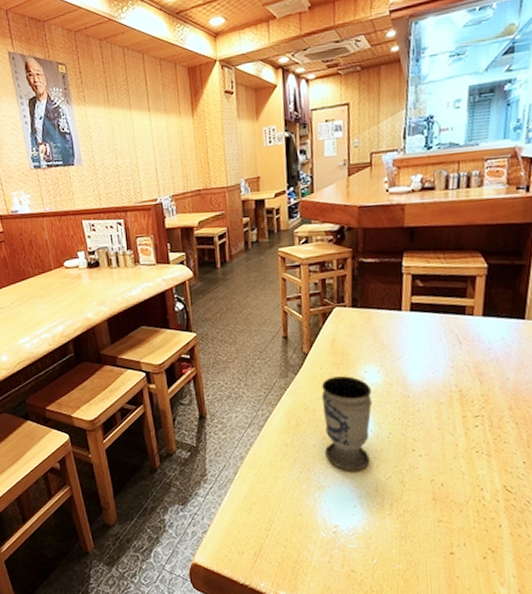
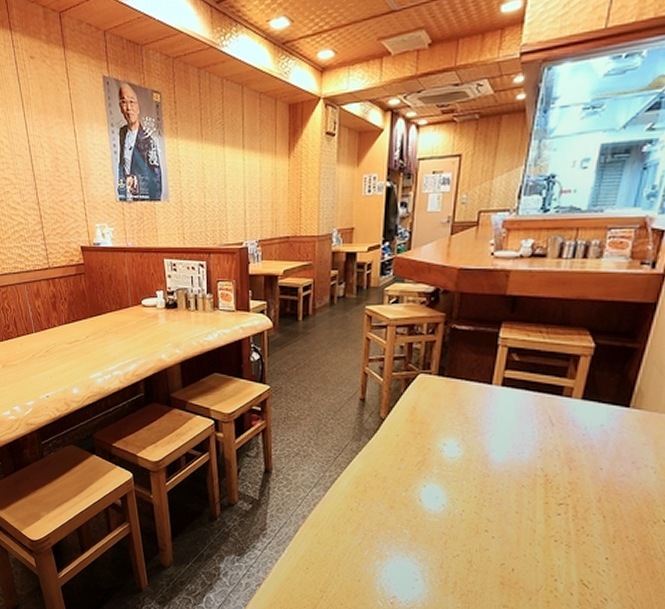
cup: present [321,376,372,471] -> none [392,445,449,545]

